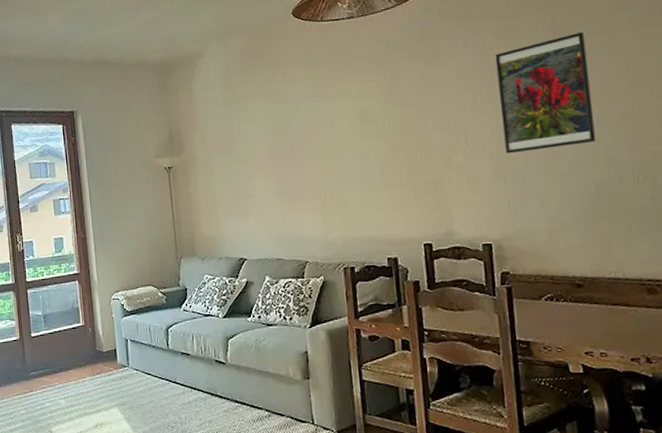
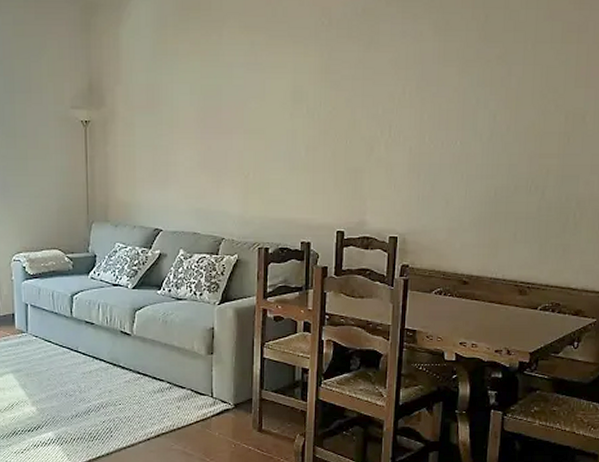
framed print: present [495,32,596,154] -> none [424,37,511,151]

